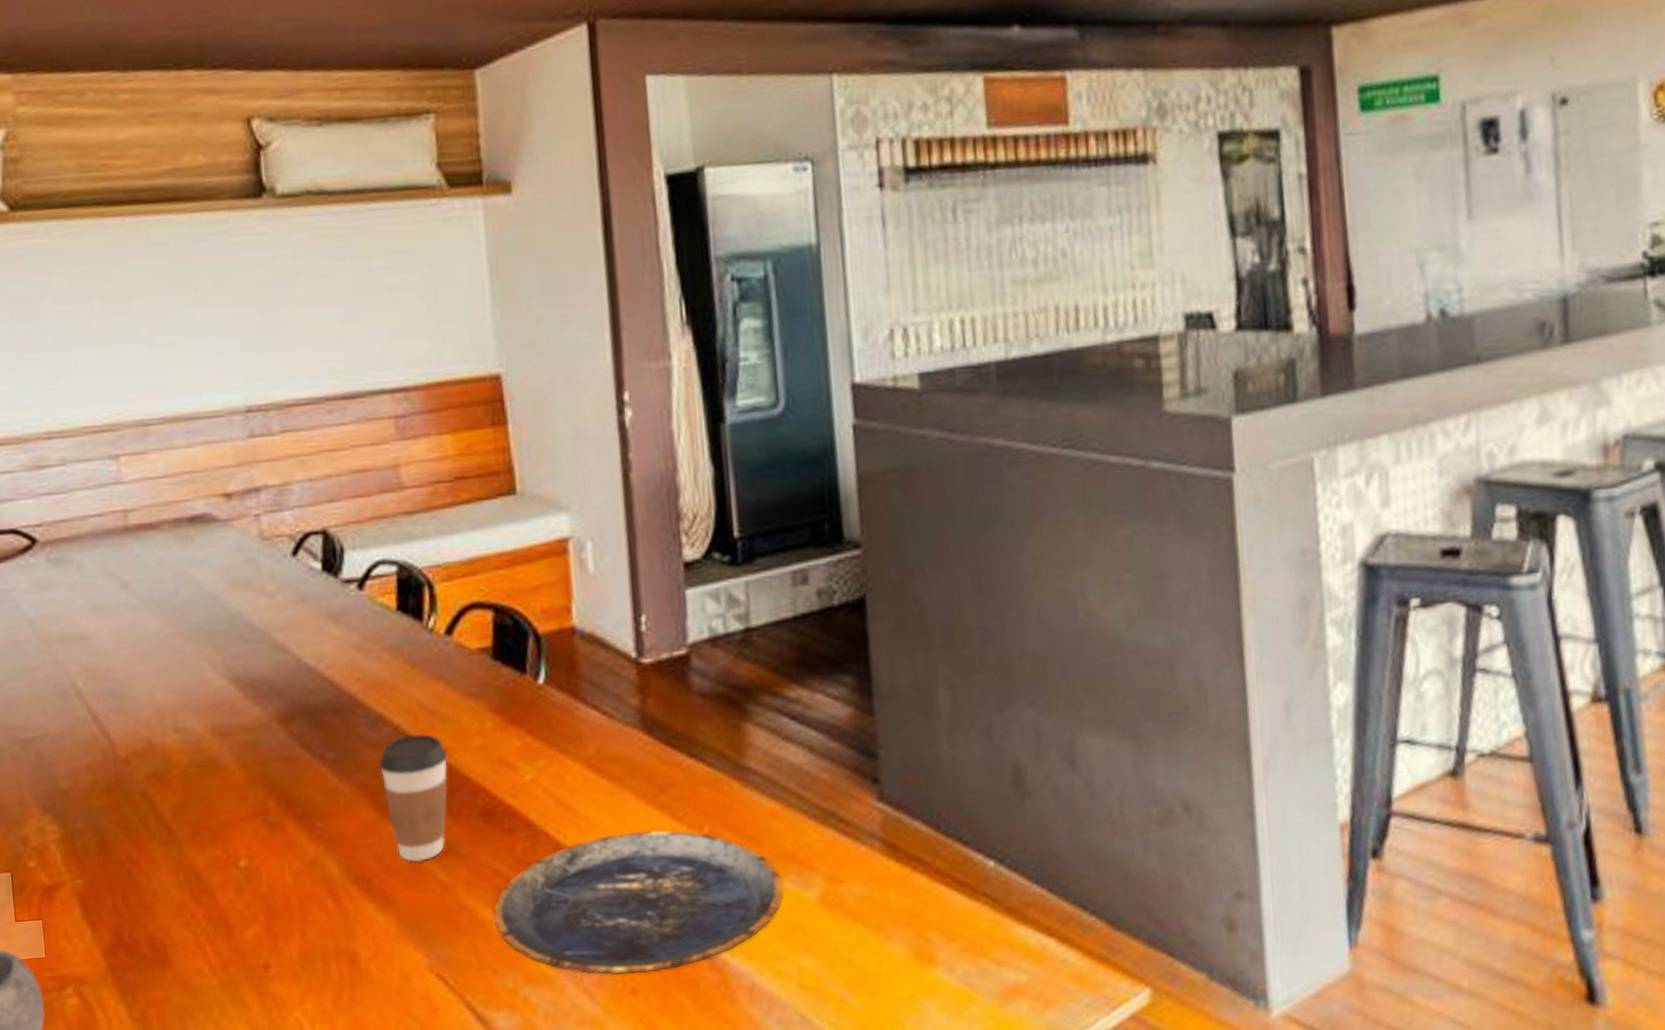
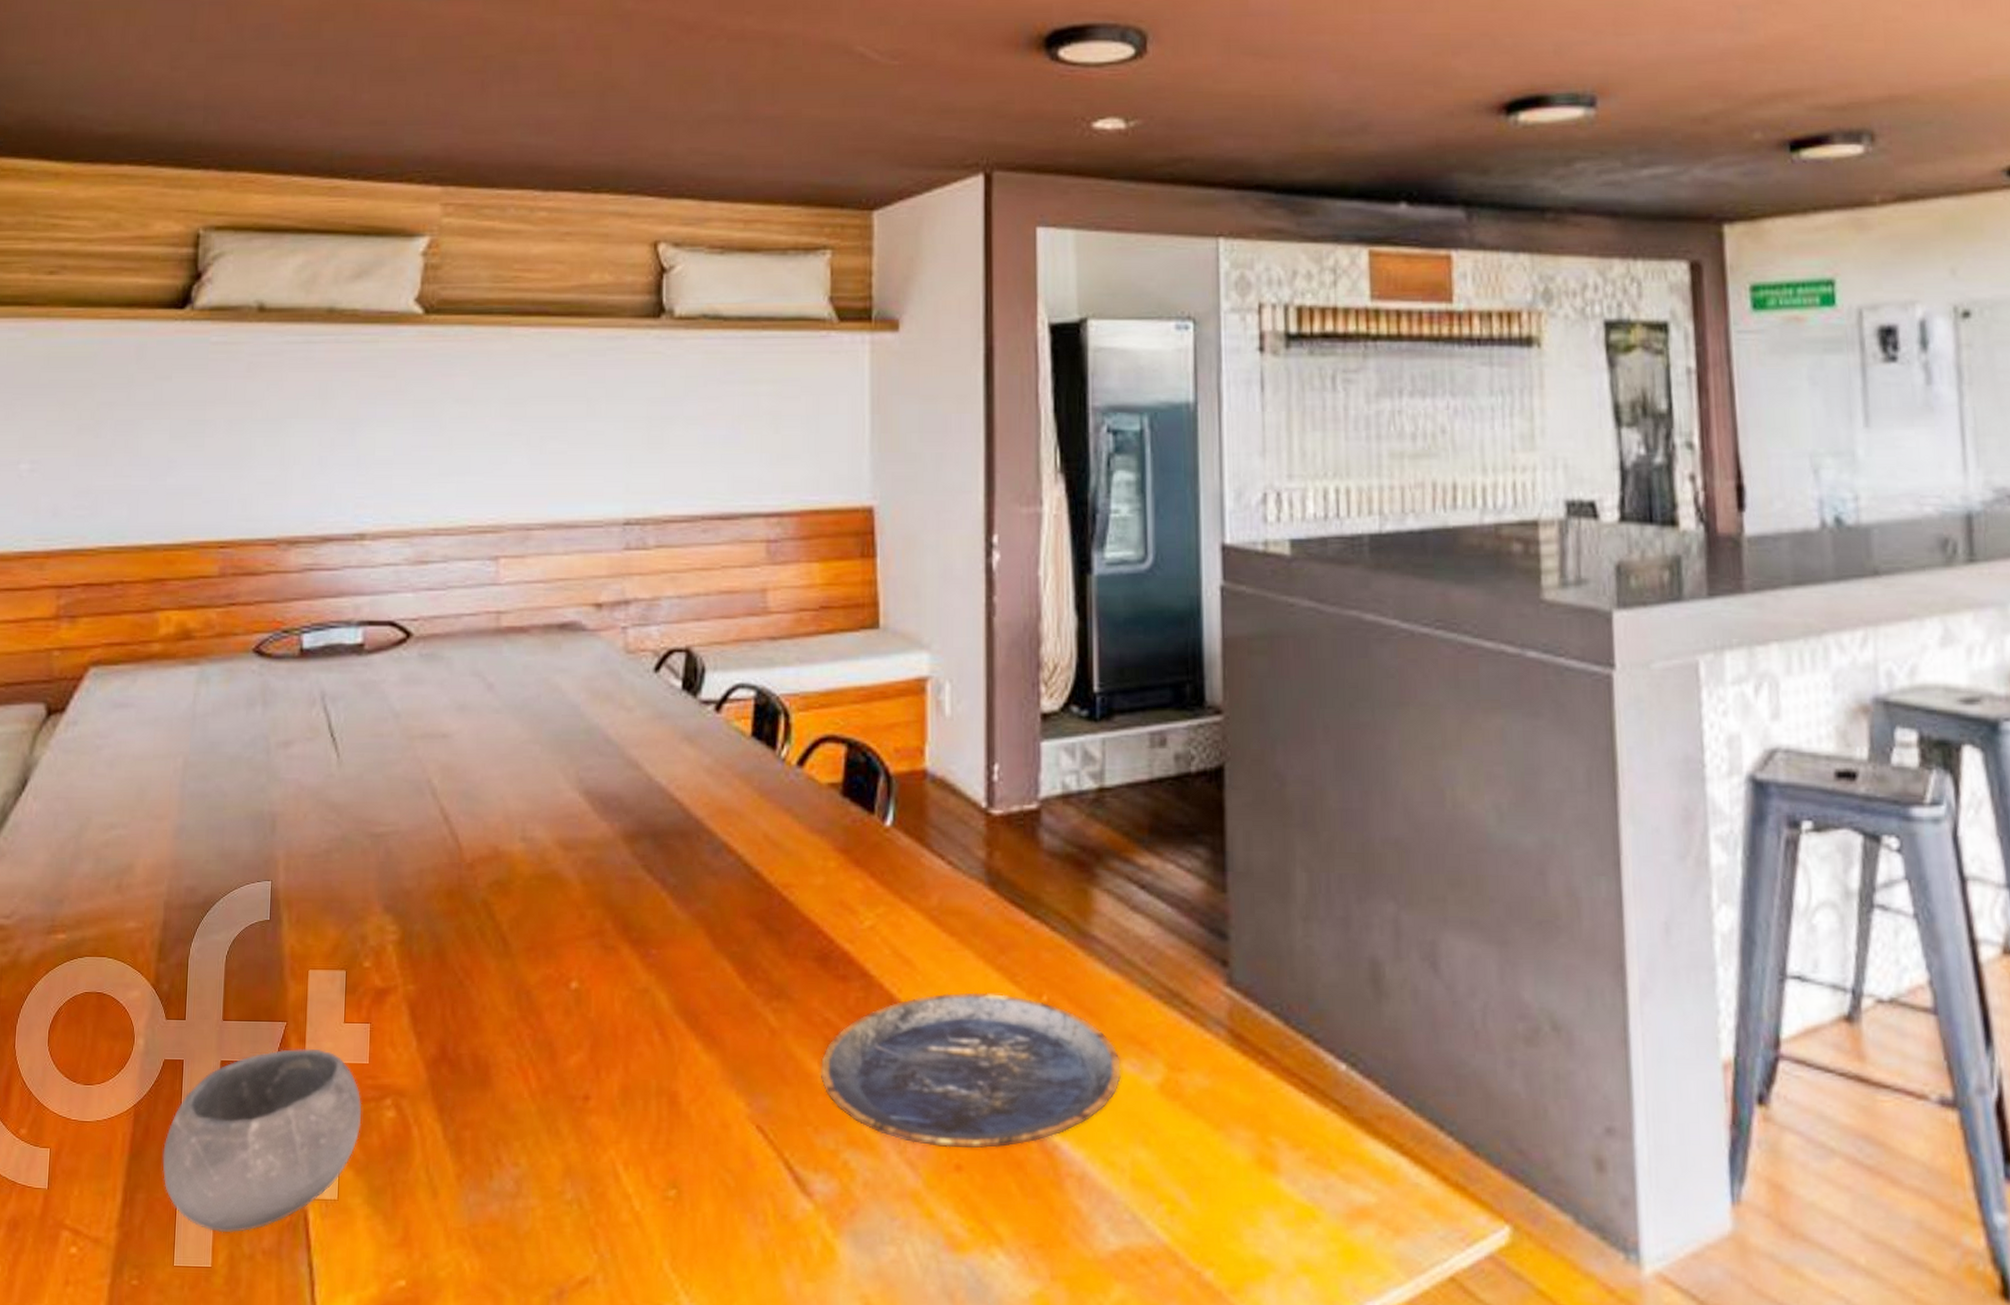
coffee cup: present [378,733,448,863] -> none [718,866,789,1003]

